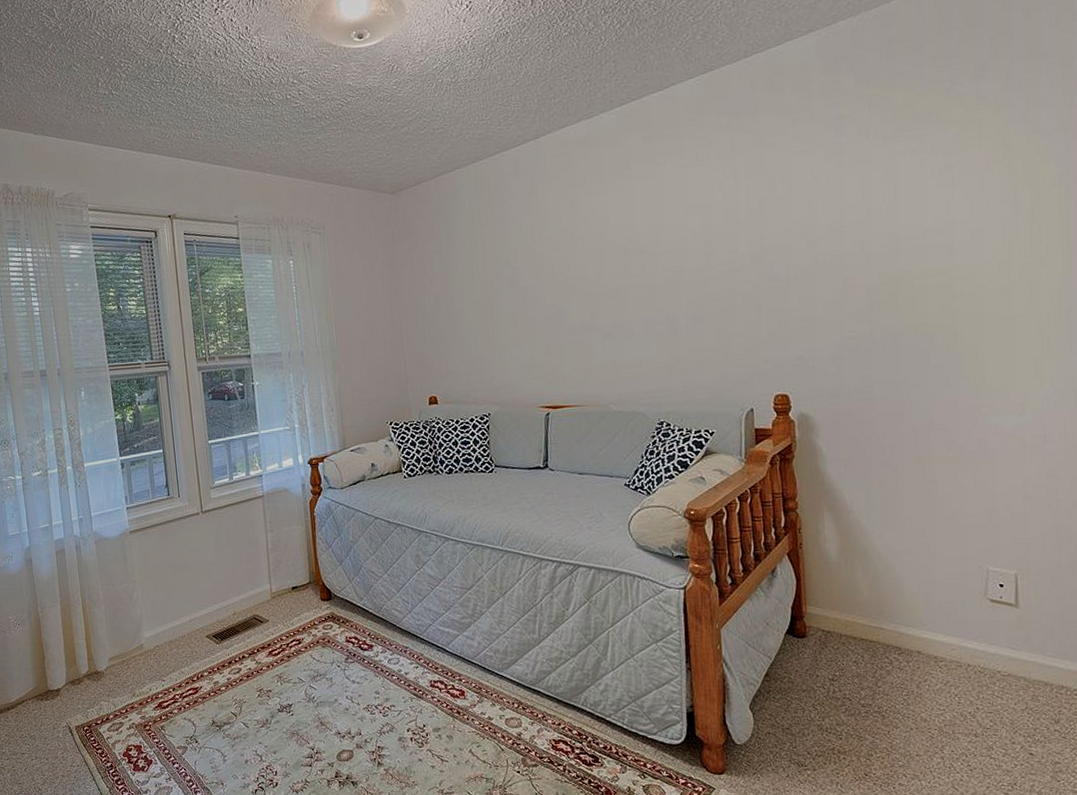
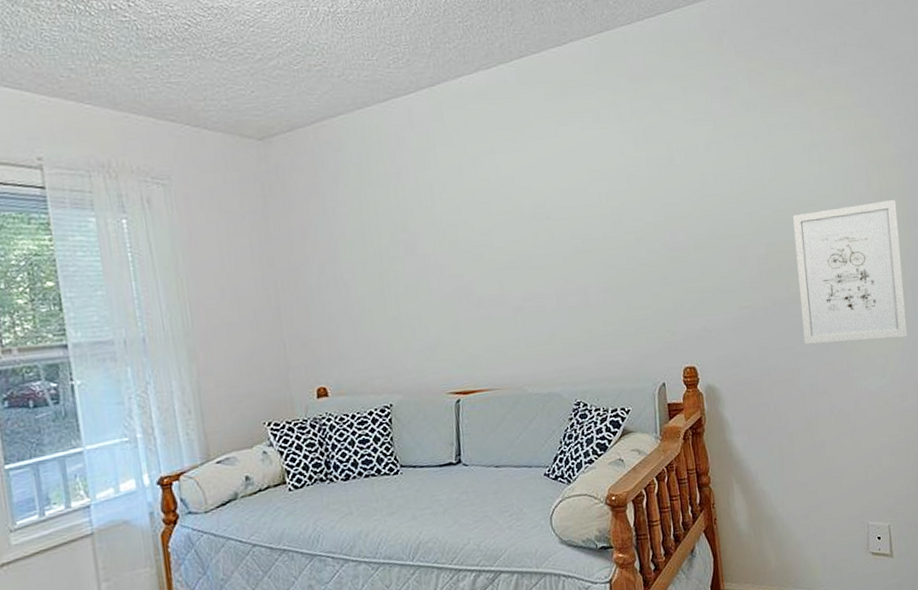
wall art: none [913,222,1059,378] -> present [792,199,908,345]

